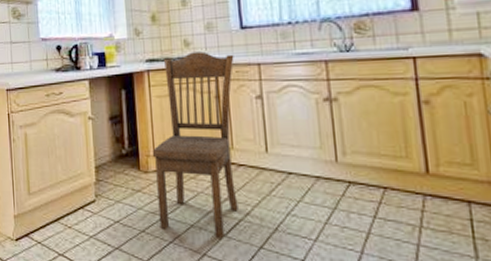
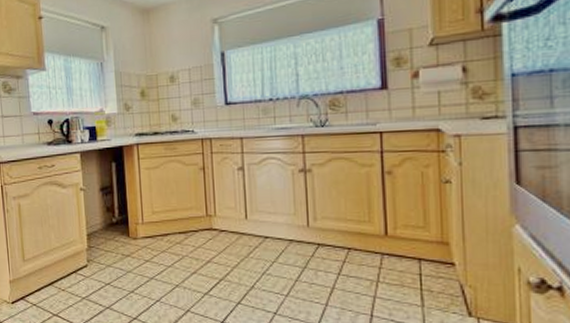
dining chair: present [153,51,238,238] -> none [142,126,219,296]

